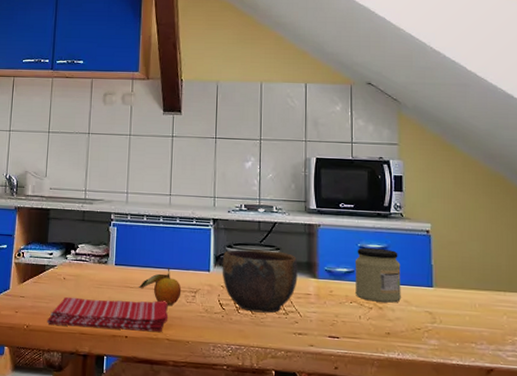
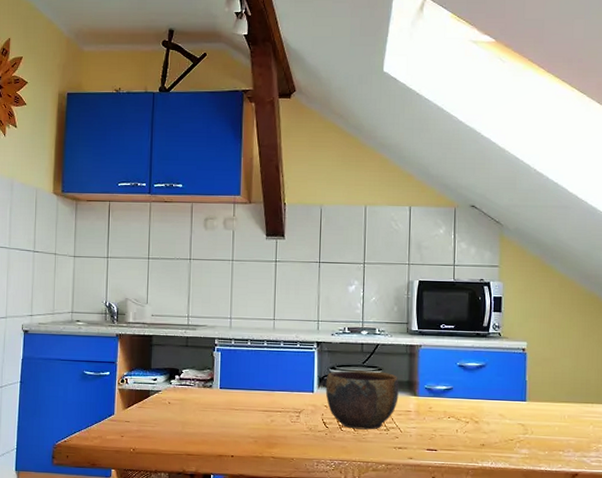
dish towel: present [46,296,169,332] -> none [153,420,273,451]
fruit: present [138,268,182,306] -> none [243,390,286,426]
jar: present [354,247,401,303] -> none [453,366,497,417]

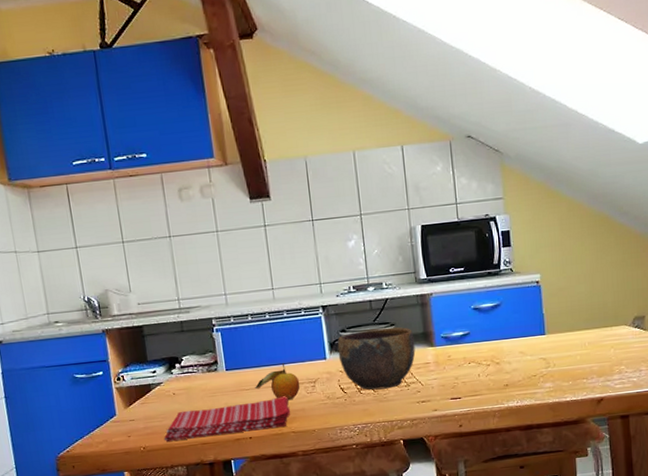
dish towel: none [153,420,273,451] -> present [163,396,291,442]
fruit: none [243,390,286,426] -> present [254,363,300,401]

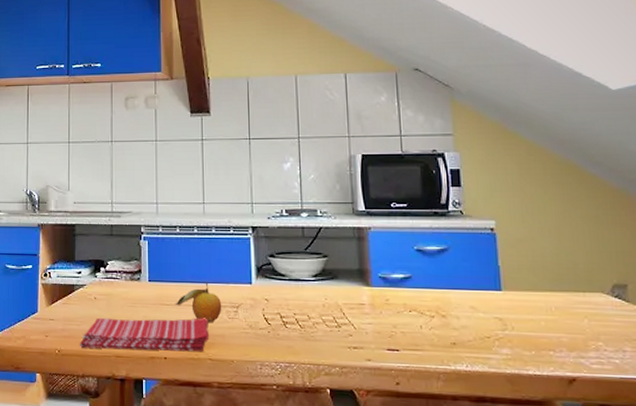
bowl: present [337,326,416,390] -> none [264,258,349,327]

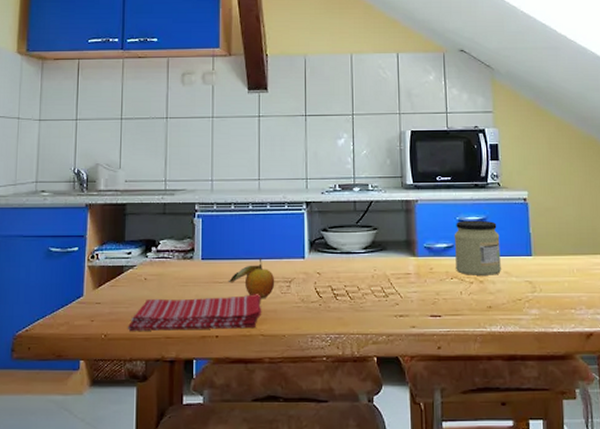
jar: none [411,250,466,310] -> present [454,220,501,275]

